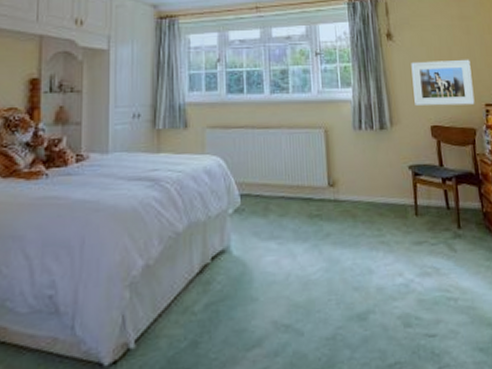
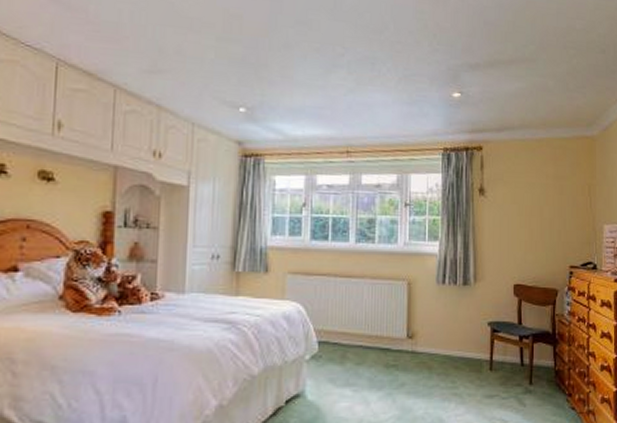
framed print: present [411,59,475,106] -> none [500,219,560,266]

